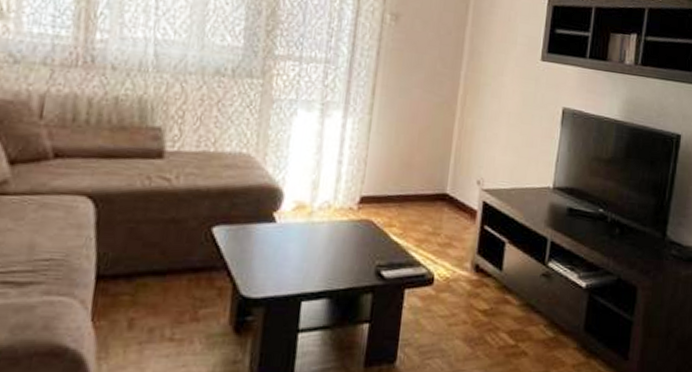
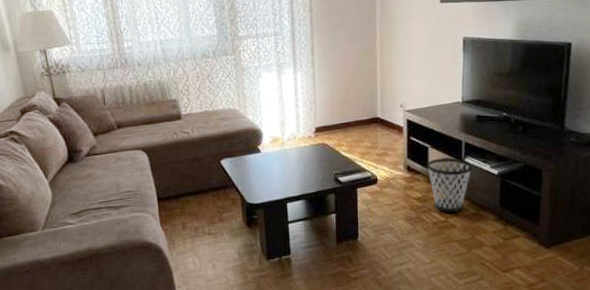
wastebasket: none [500,258,556,336] -> present [427,157,472,214]

